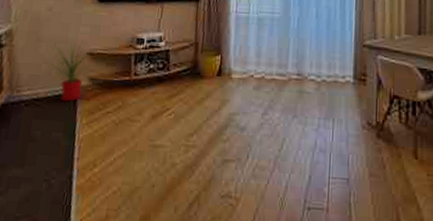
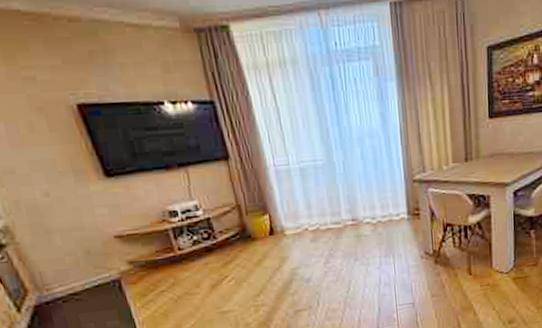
house plant: present [47,40,95,102] -> none [69,223,128,290]

